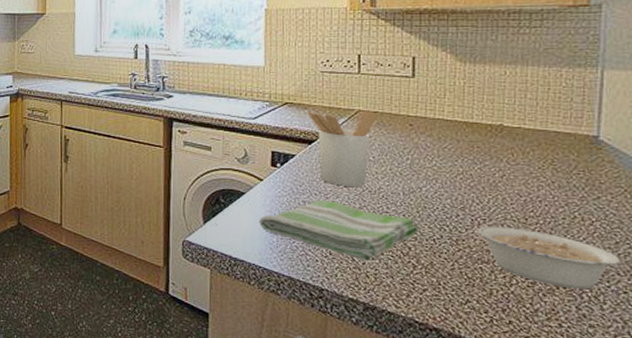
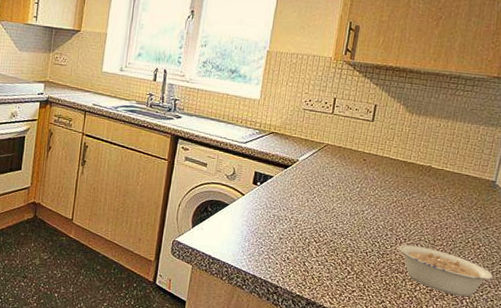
dish towel: present [258,200,418,262] -> none [236,215,356,267]
utensil holder: present [308,110,376,188] -> none [288,141,340,207]

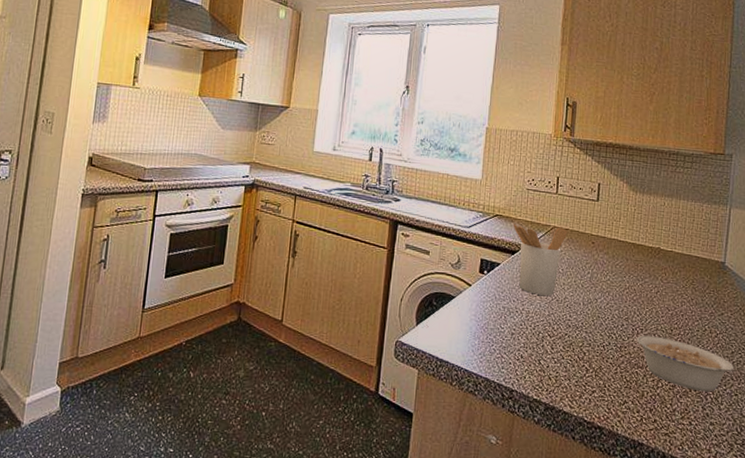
utensil holder: none [288,141,340,207] -> present [514,224,567,297]

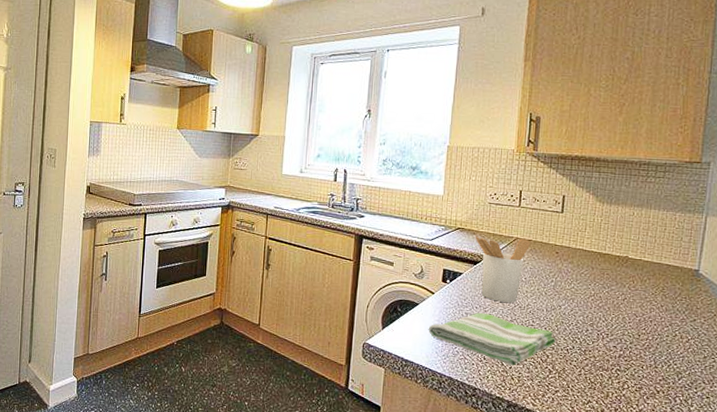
dish towel: none [464,307,592,365] -> present [428,313,555,366]
legume: present [637,335,736,392] -> none [602,340,708,395]

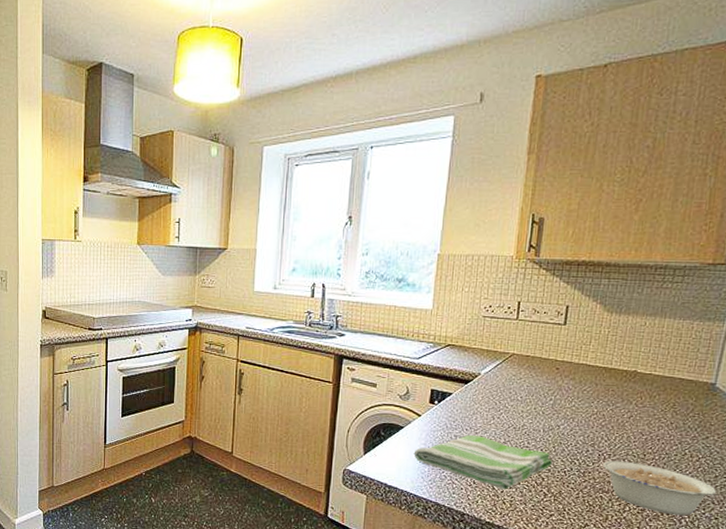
utensil holder: present [476,237,530,304] -> none [467,354,528,424]
legume: none [602,340,708,395] -> present [603,460,718,516]

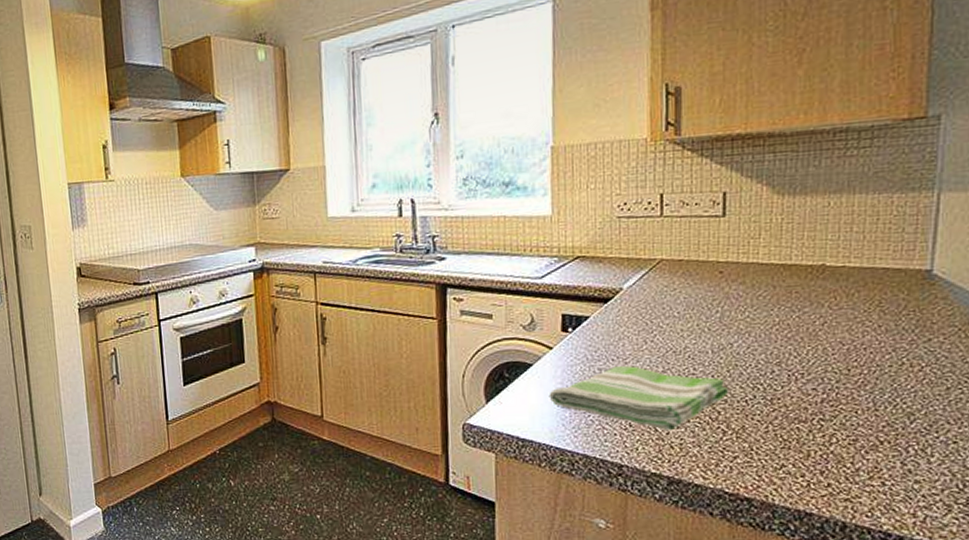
legume: present [603,460,718,516] -> none [795,380,954,443]

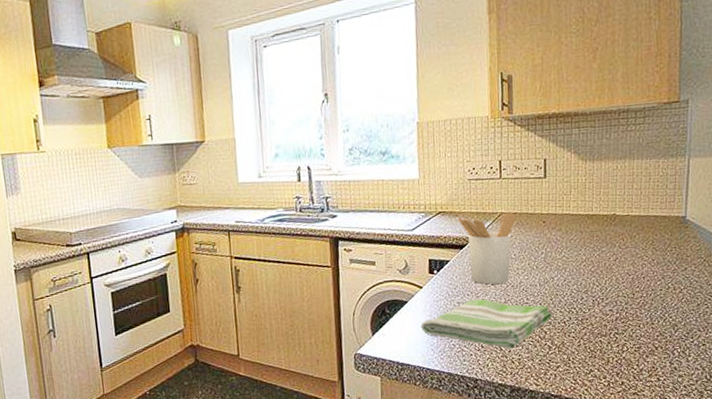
utensil holder: none [603,258,681,349] -> present [459,212,516,285]

